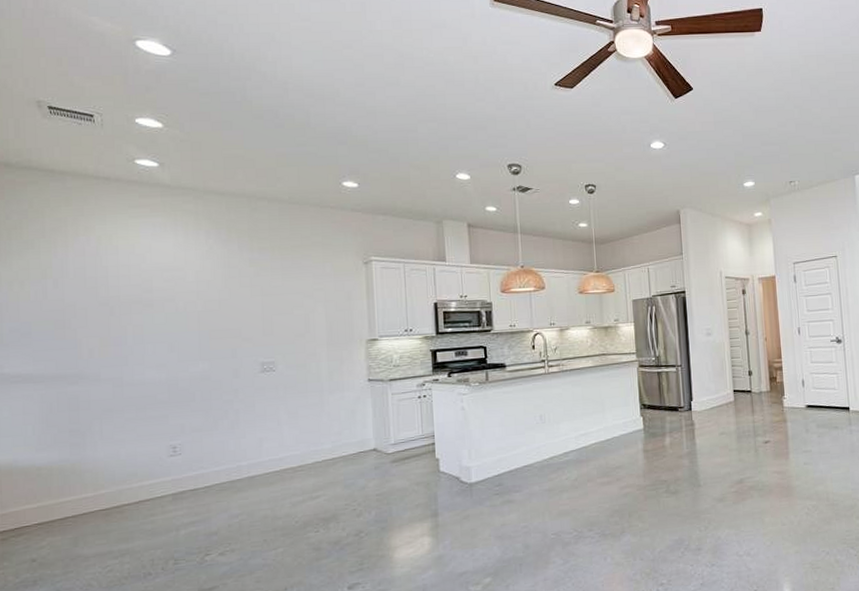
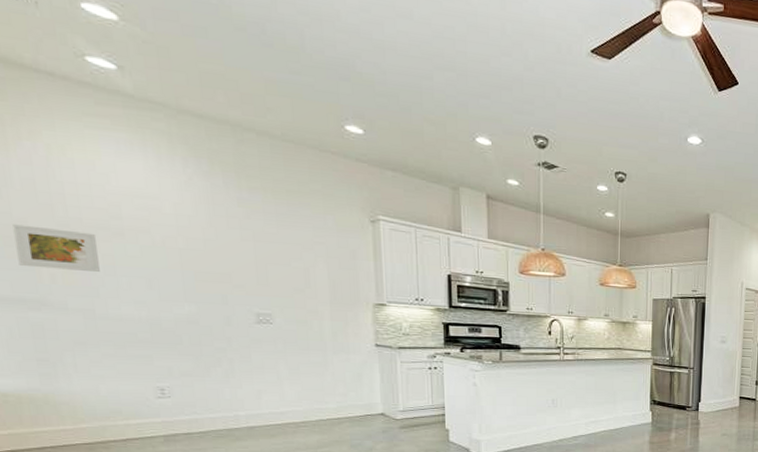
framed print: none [63,307,130,346] -> present [12,224,100,272]

